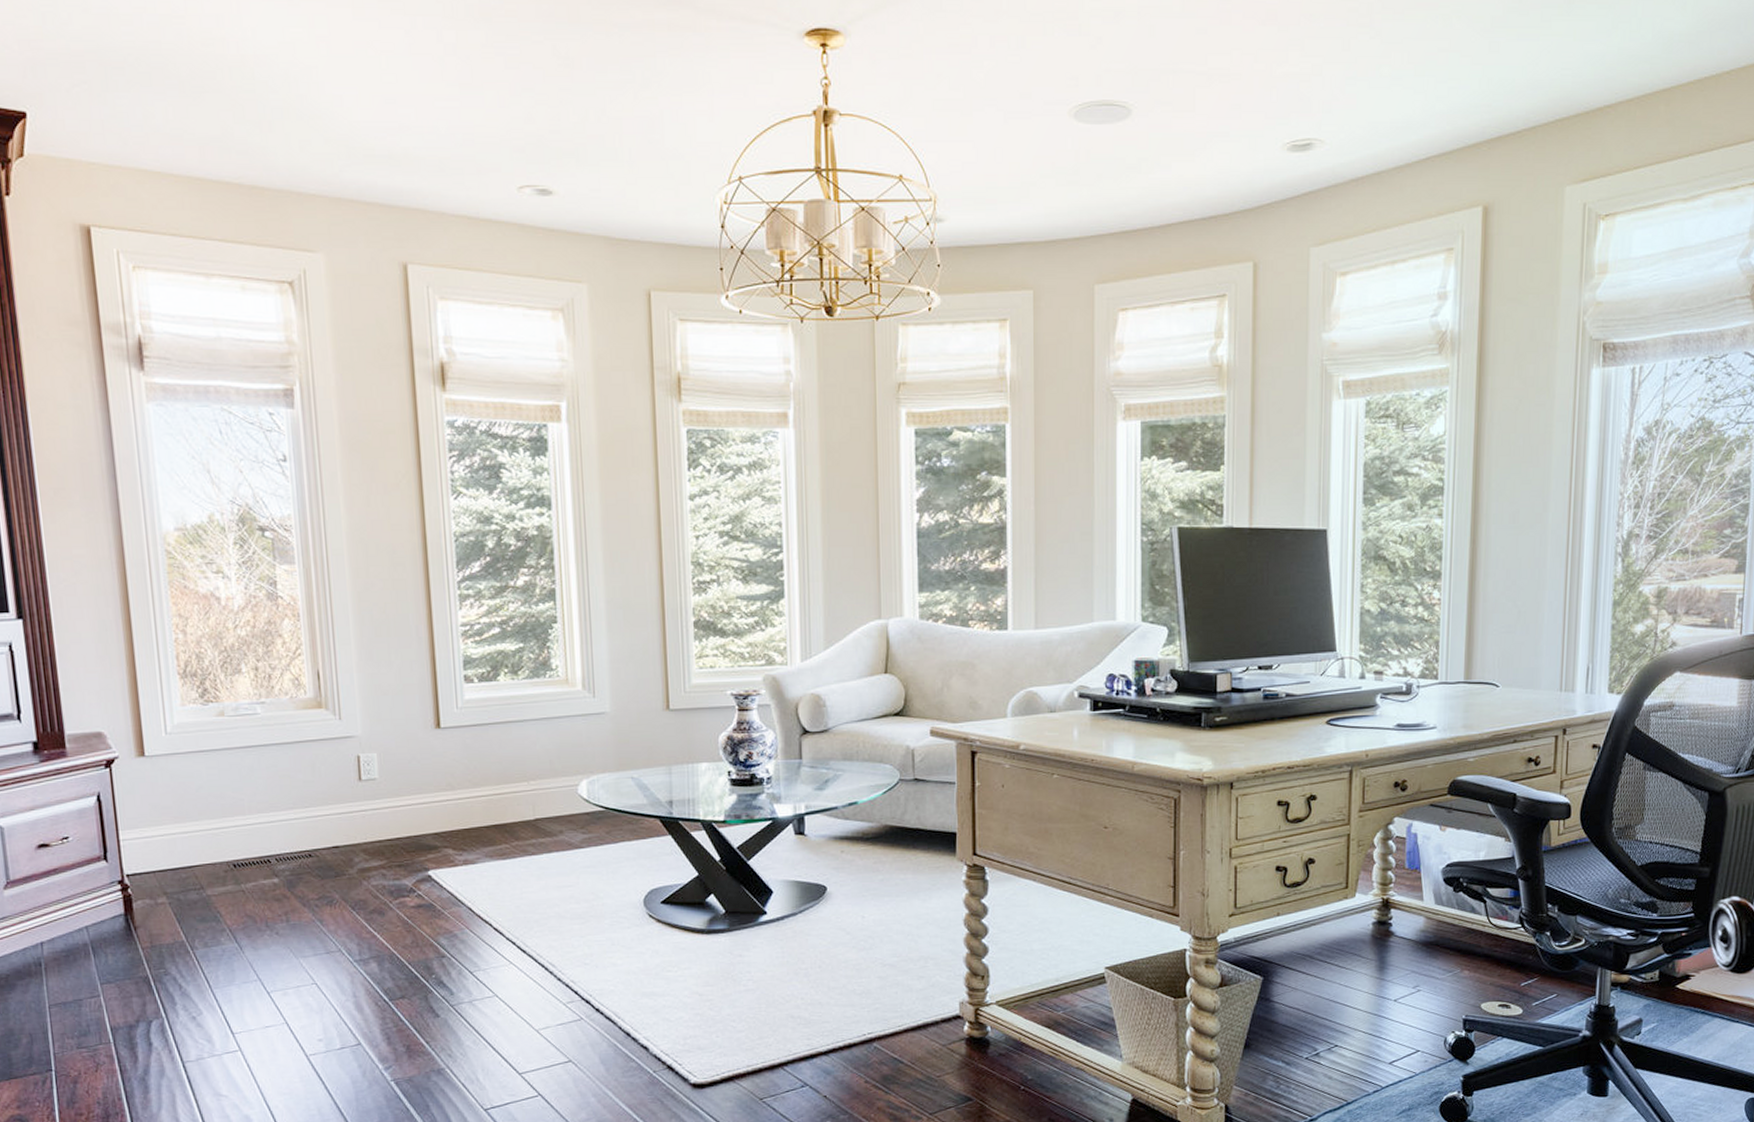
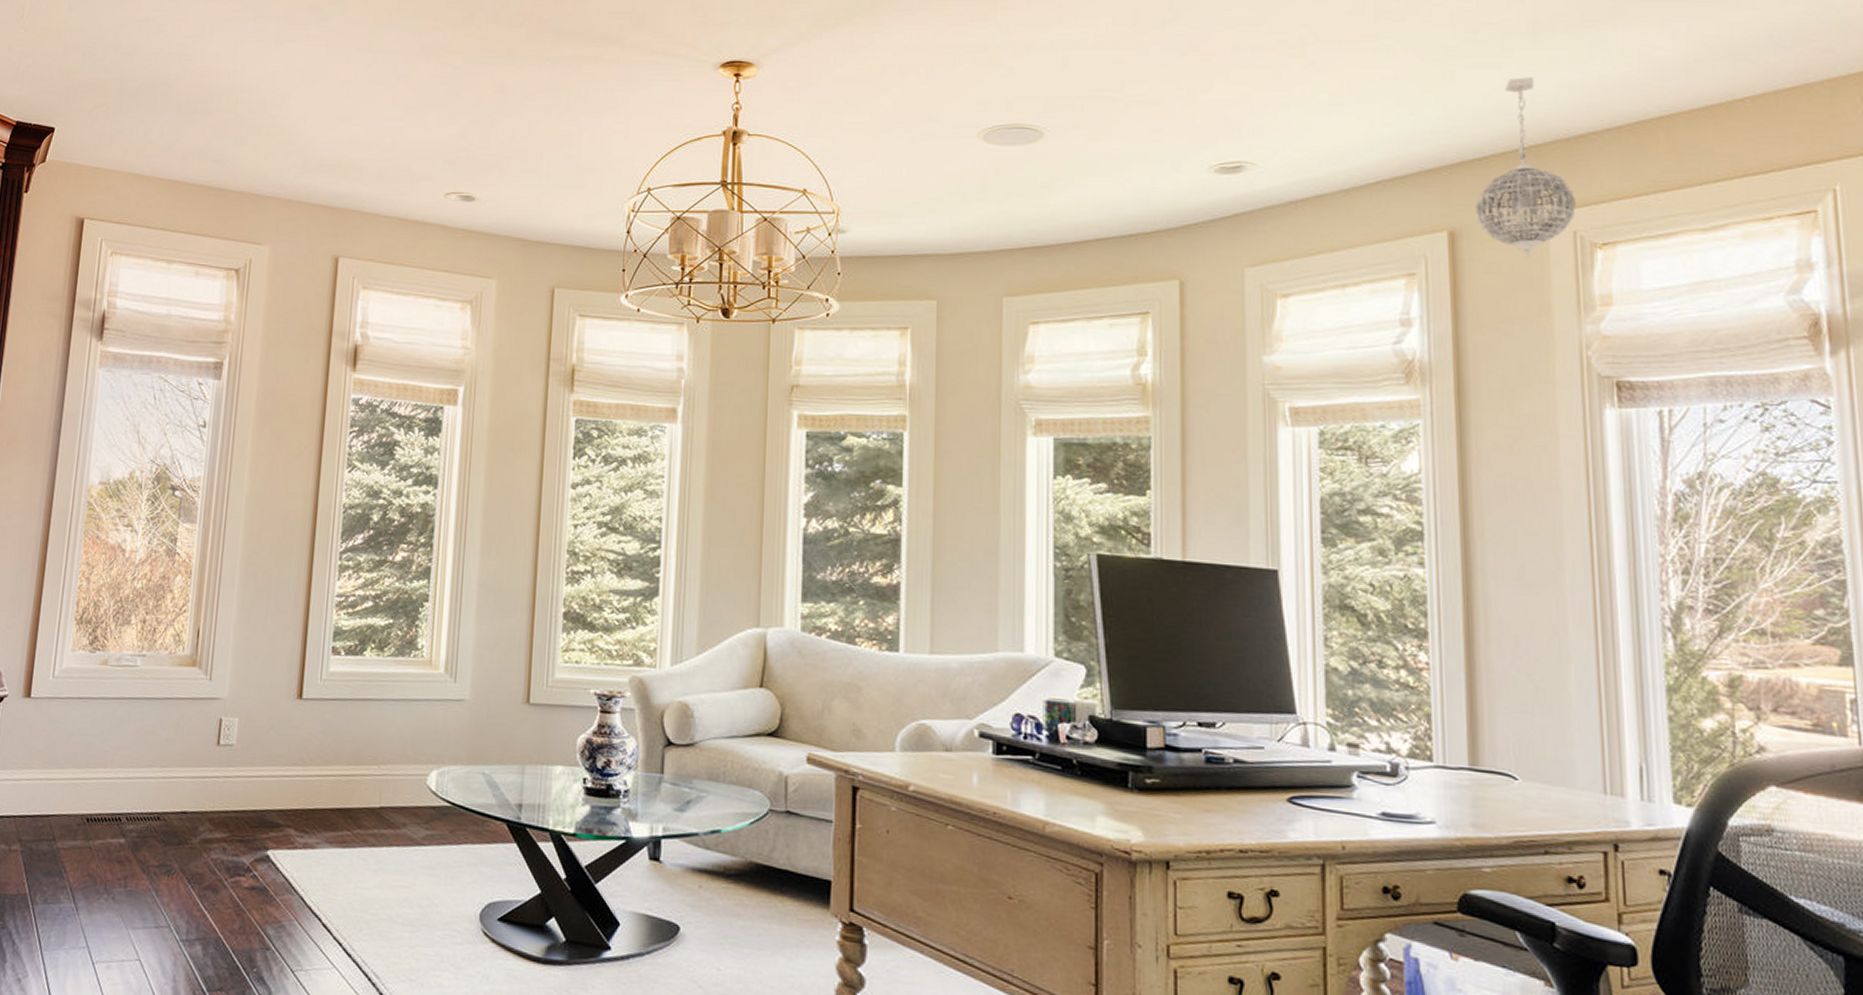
pendant light: none [1507,49,1589,231] -> present [1475,77,1577,258]

